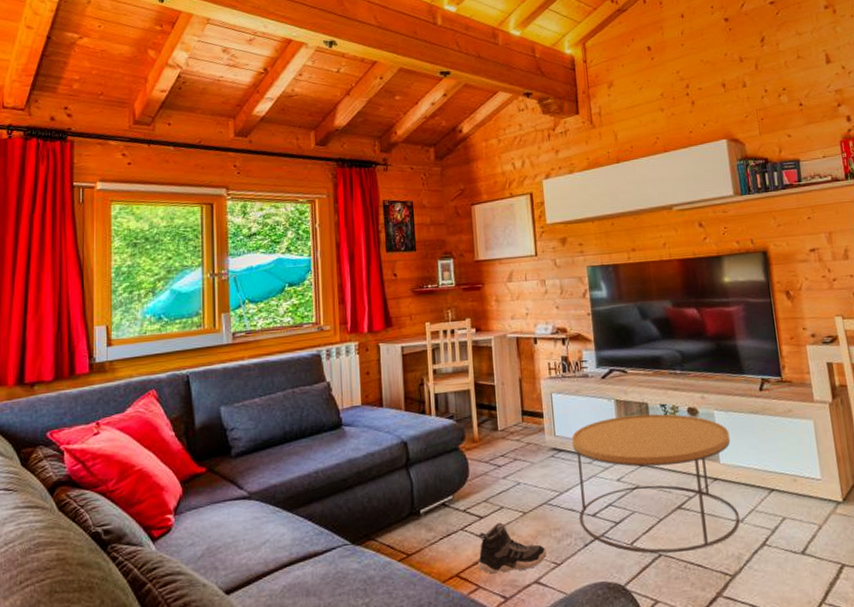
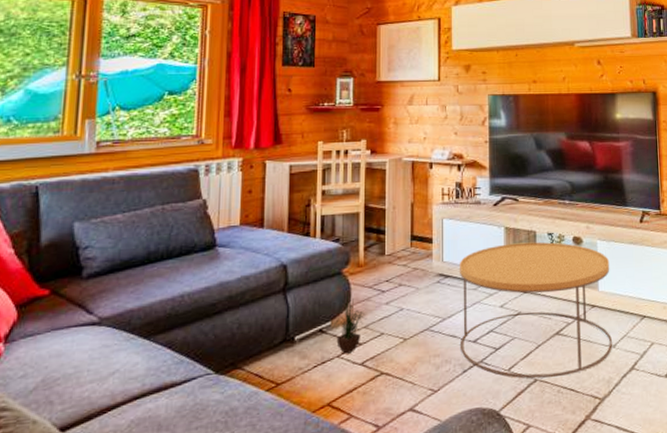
potted plant: none [454,467,486,527] -> present [332,292,367,354]
sneaker: present [478,523,547,574] -> none [352,349,424,402]

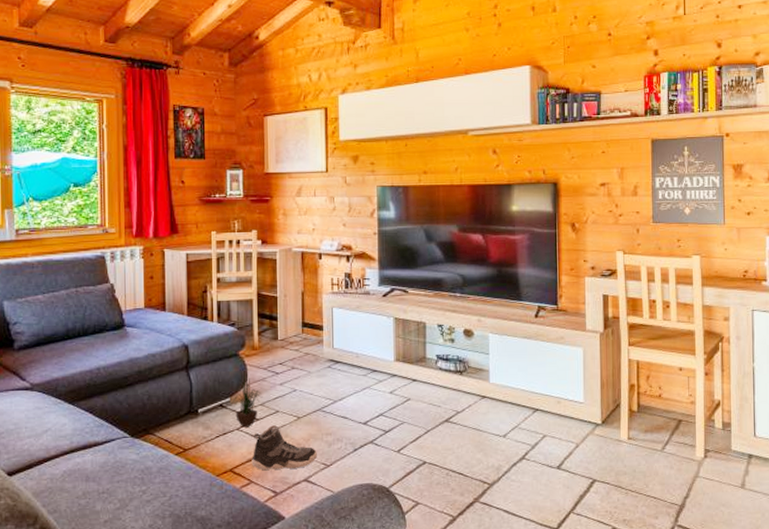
sneaker: none [352,349,424,402] -> present [252,425,317,471]
coffee table: present [459,242,613,379] -> none [349,333,503,462]

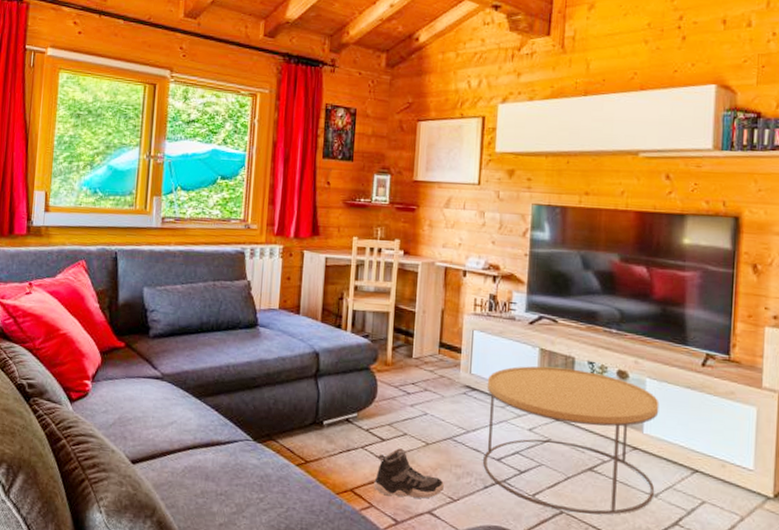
potted plant: present [231,372,263,428] -> none [358,388,392,447]
coffee table: none [349,333,503,462] -> present [483,366,660,515]

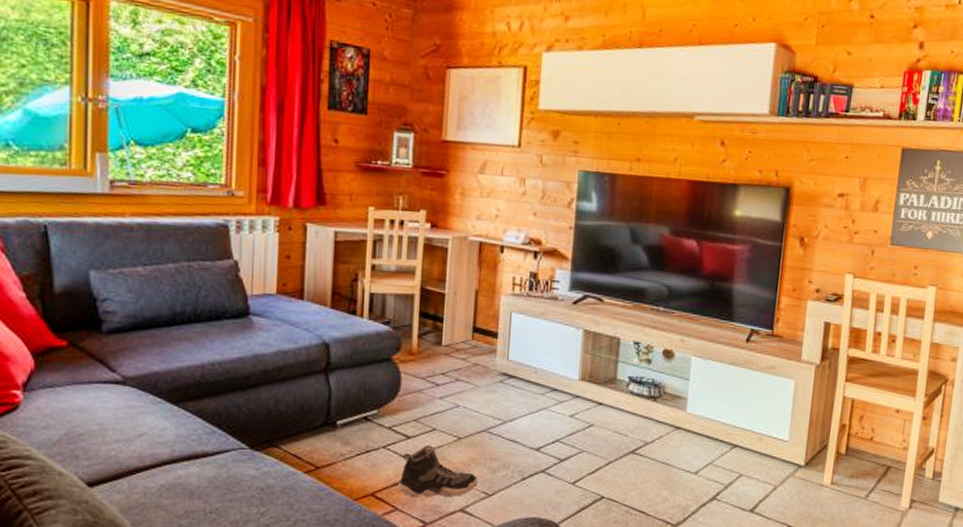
coffee table: present [483,366,660,515] -> none [521,348,704,497]

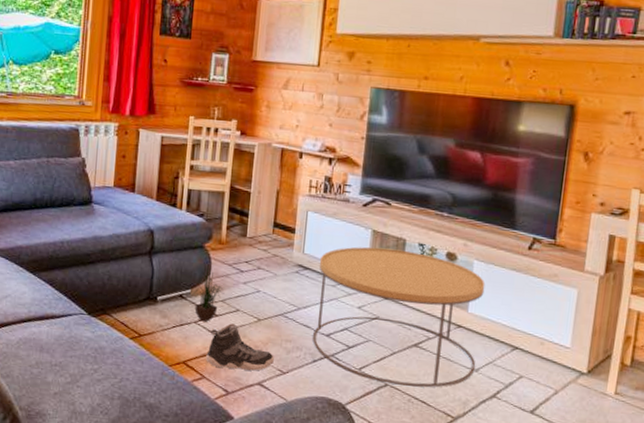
potted plant: none [379,381,418,446] -> present [192,265,225,322]
coffee table: none [521,348,704,497] -> present [313,247,485,388]

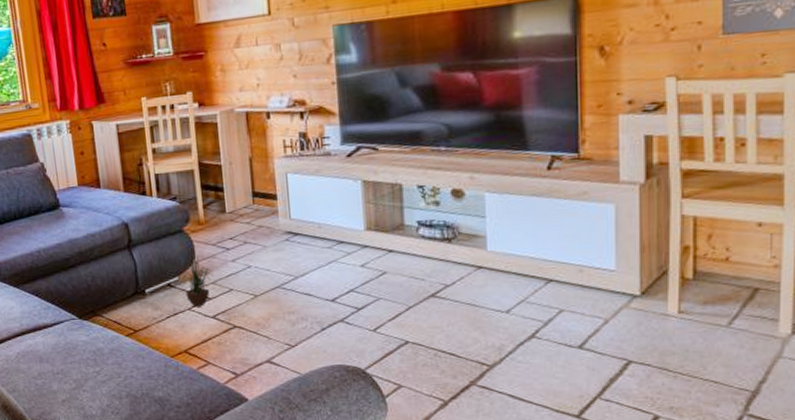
sneaker: present [206,323,274,371] -> none [207,304,280,352]
coffee table: present [313,247,485,388] -> none [309,196,506,341]

